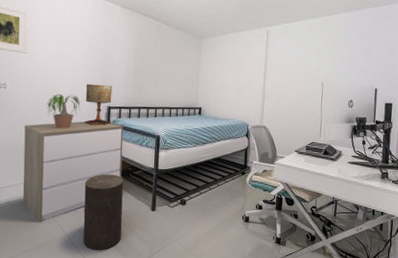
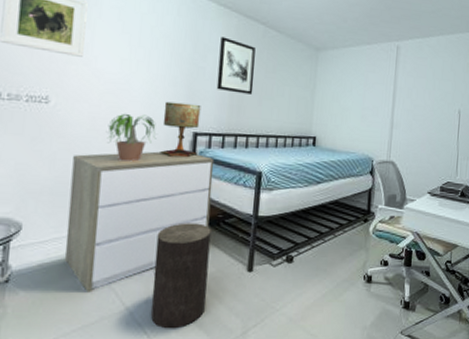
wall art: none [123,32,152,76] -> present [216,36,255,95]

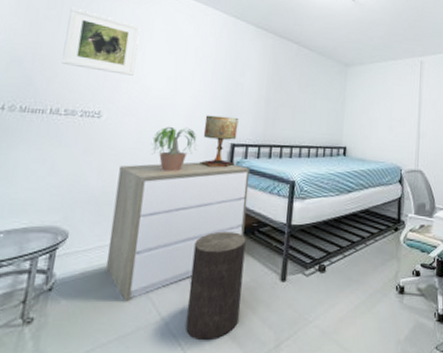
wall art: present [216,36,255,95] -> none [253,55,289,108]

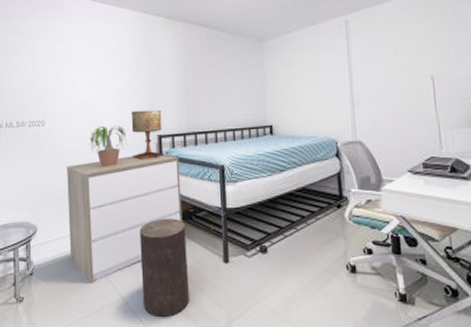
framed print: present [61,7,141,76] -> none [6,31,64,85]

